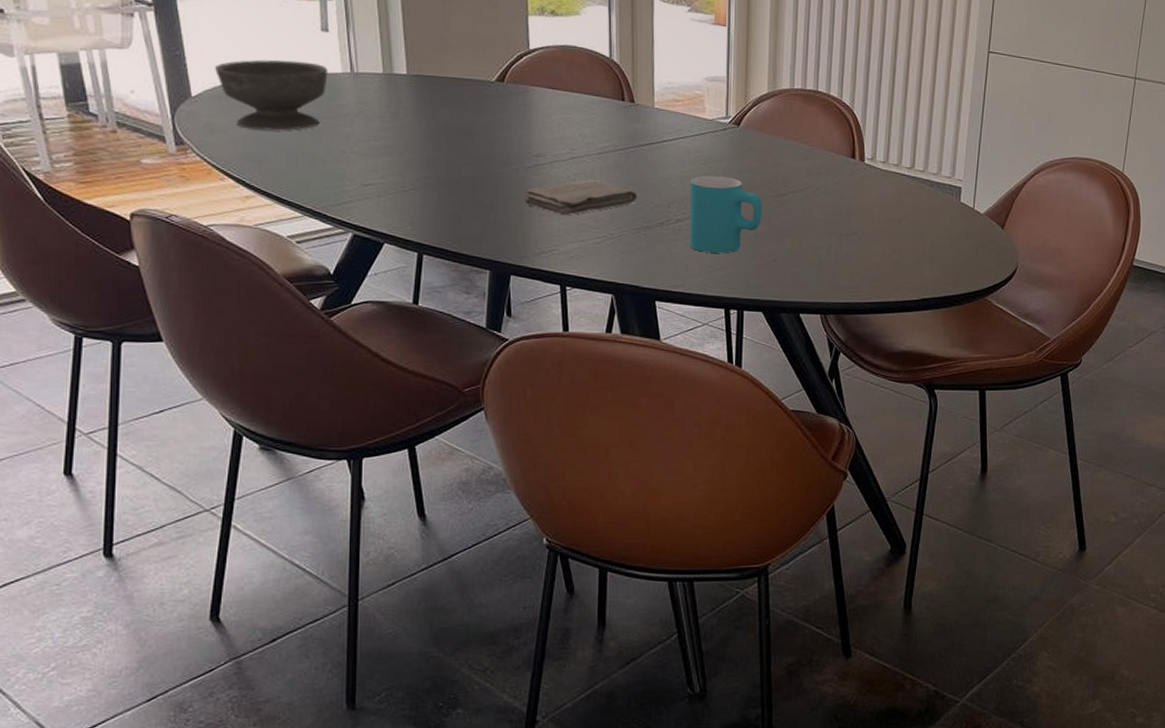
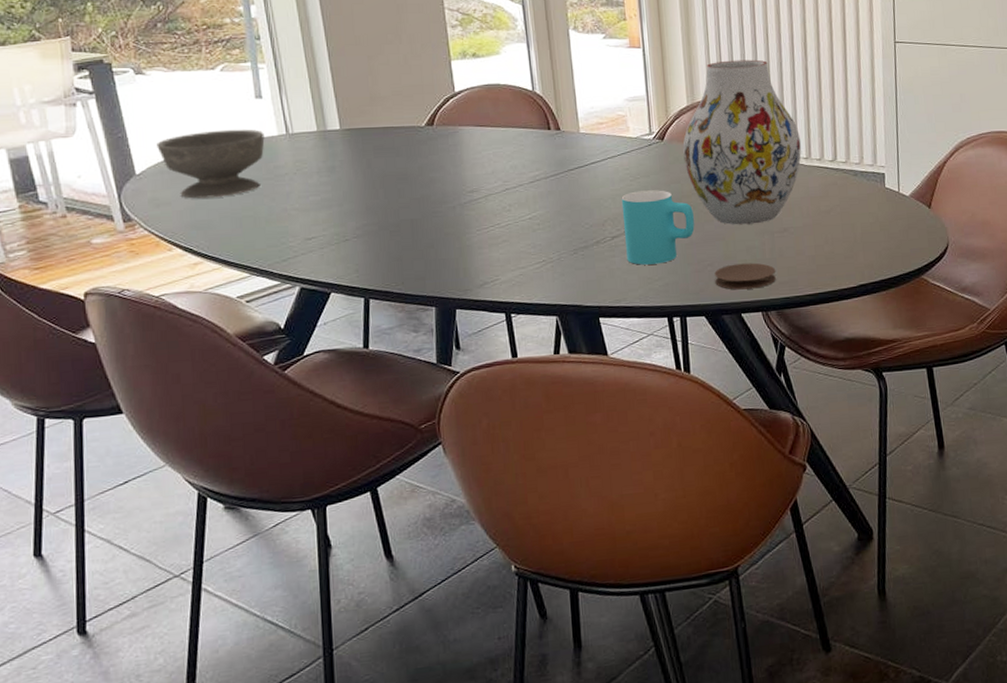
washcloth: present [525,180,638,216] -> none [463,208,572,246]
vase: none [758,50,880,224] -> present [683,59,802,225]
coaster: none [777,262,840,290] -> present [714,262,776,290]

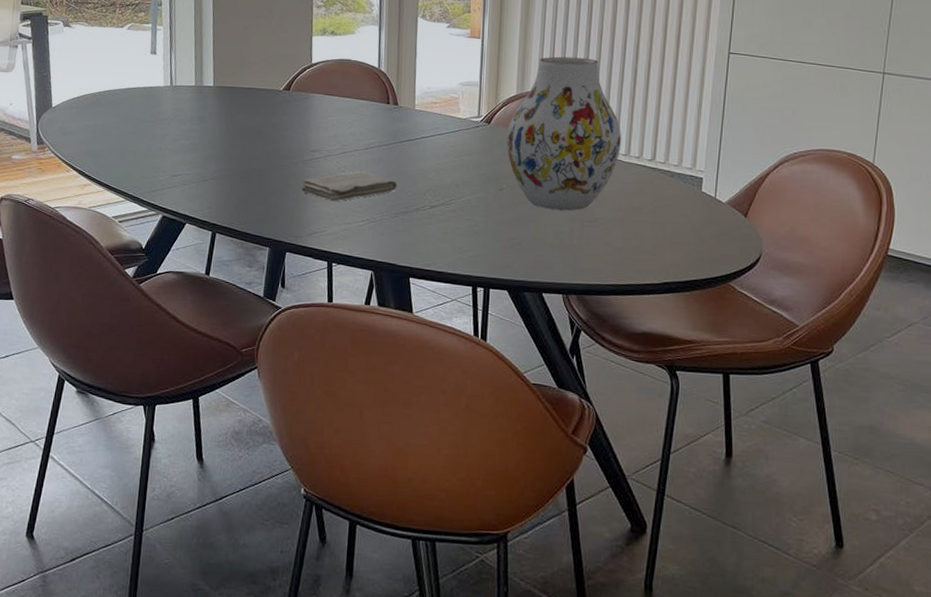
bowl: present [157,129,265,199] -> none [71,77,154,133]
washcloth: none [463,208,572,246] -> present [301,171,398,202]
cup: present [621,190,695,265] -> none [442,167,509,236]
coaster: present [714,262,776,290] -> none [521,245,582,272]

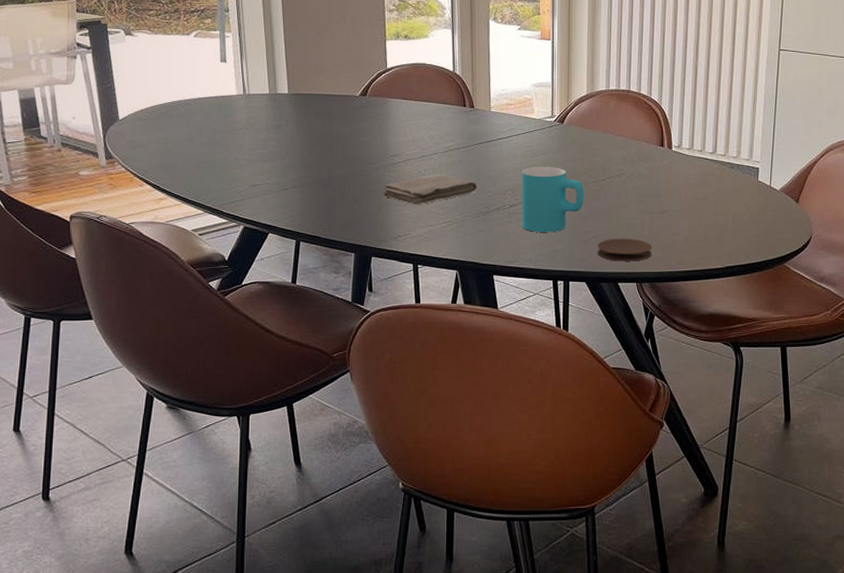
cup: none [442,167,509,236] -> present [521,166,584,232]
vase: present [506,56,621,211] -> none [580,56,685,204]
coaster: none [521,245,582,272] -> present [597,238,653,262]

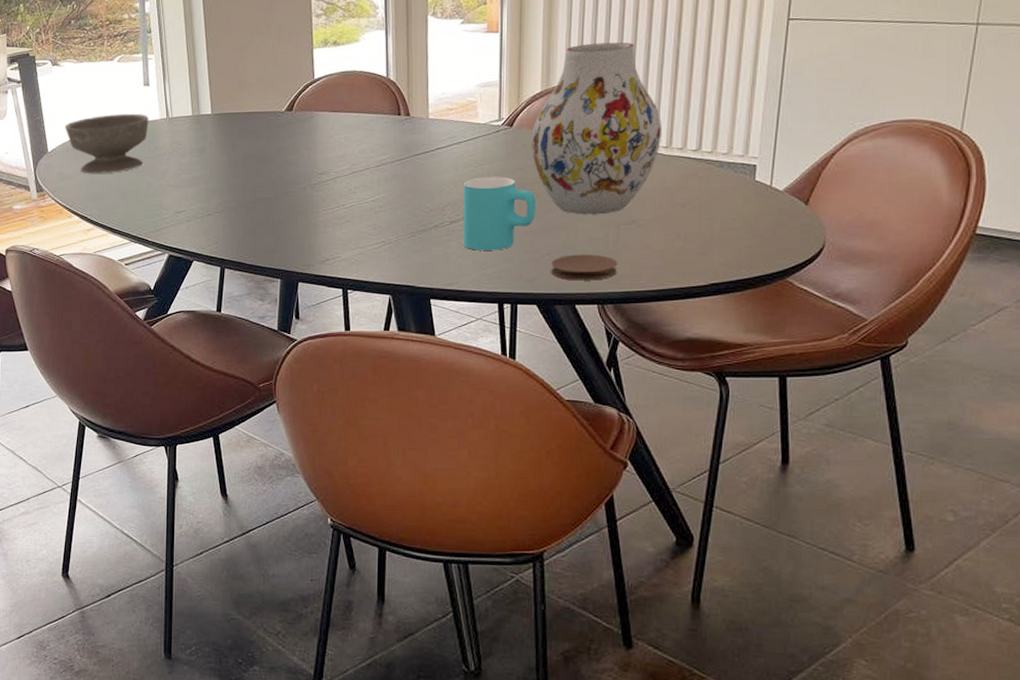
bowl: none [138,87,226,144] -> present [65,113,149,174]
washcloth: present [383,174,478,205] -> none [311,191,413,226]
vase: none [580,56,685,204] -> present [531,42,662,215]

